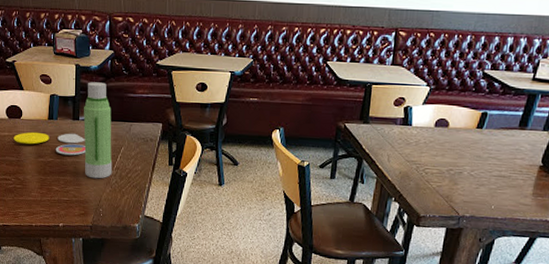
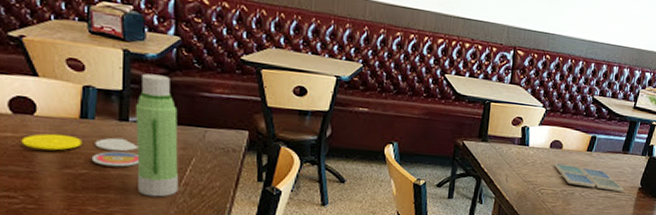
drink coaster: none [440,142,522,171] -> present [554,164,624,192]

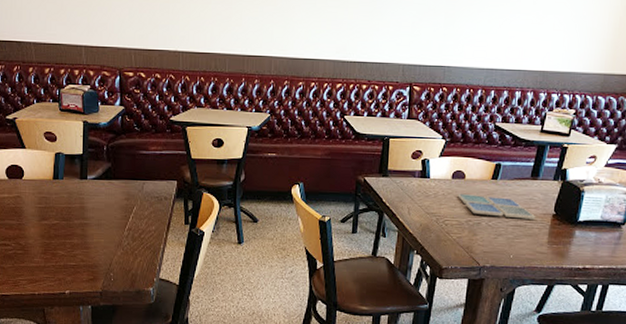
plate: present [21,133,139,167] -> none [14,192,94,217]
water bottle: present [136,73,179,197] -> none [92,139,124,241]

